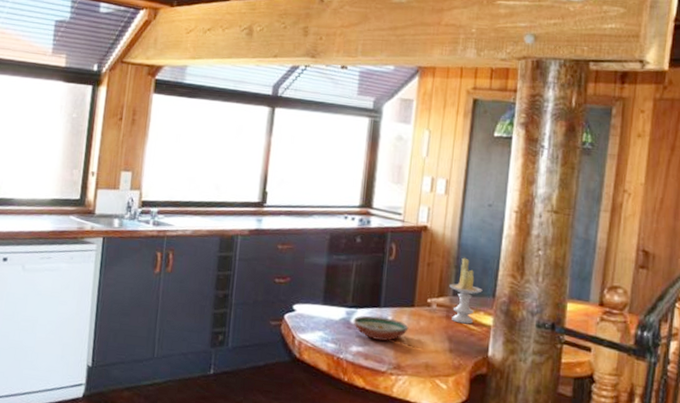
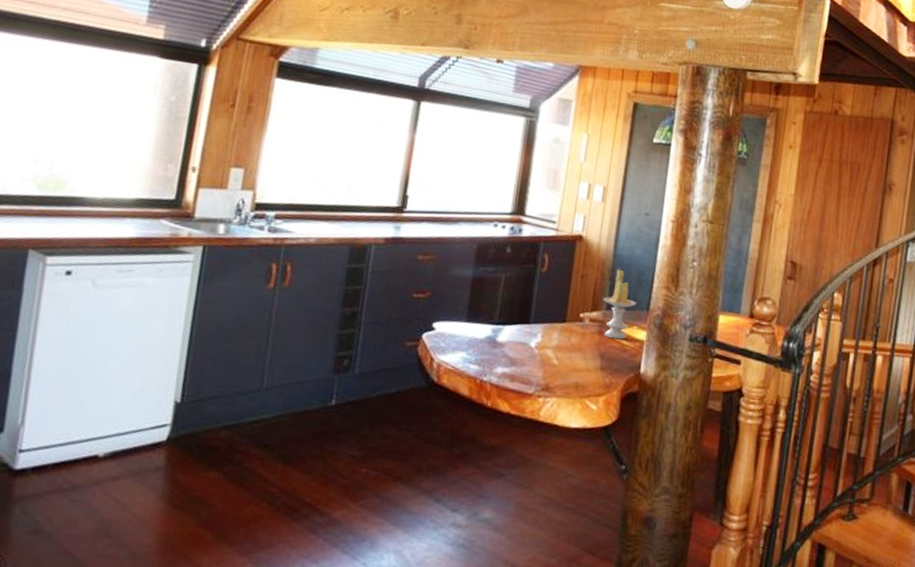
decorative bowl: present [353,315,409,341] -> none [499,333,559,360]

